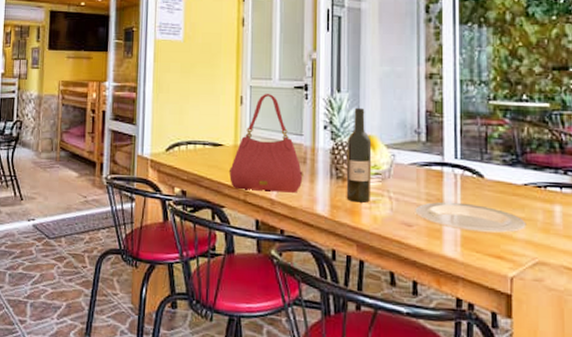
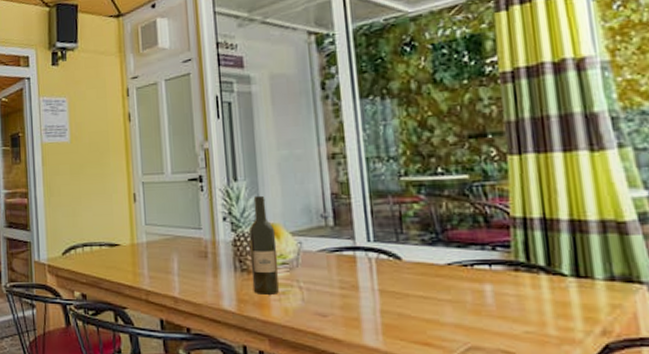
handbag: present [228,94,305,193] -> none [127,189,207,289]
plate: present [415,201,527,234] -> none [328,288,454,319]

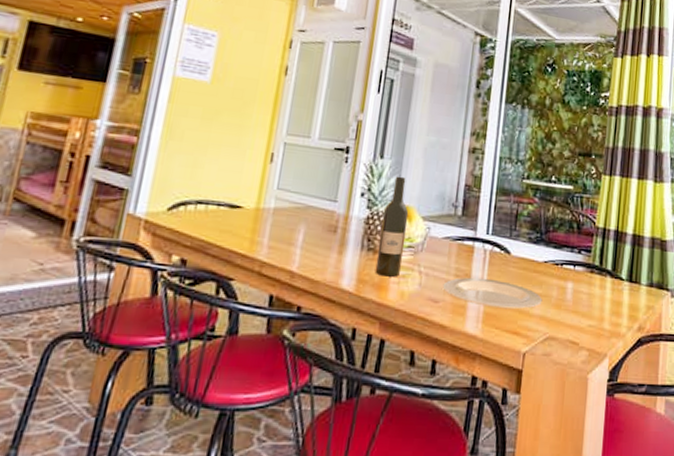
plate: none [328,288,454,319] -> present [442,277,543,310]

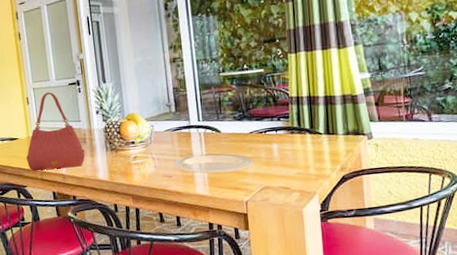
handbag: none [244,153,333,265] -> present [25,92,86,172]
wine bottle: present [375,176,409,277] -> none [115,92,139,166]

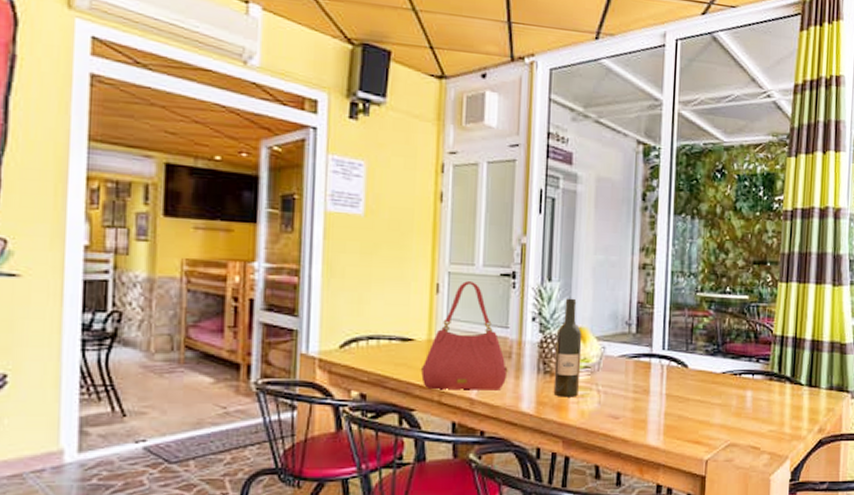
wine bottle: none [115,92,139,166] -> present [553,298,582,397]
plate: present [172,153,254,174] -> none [622,392,722,421]

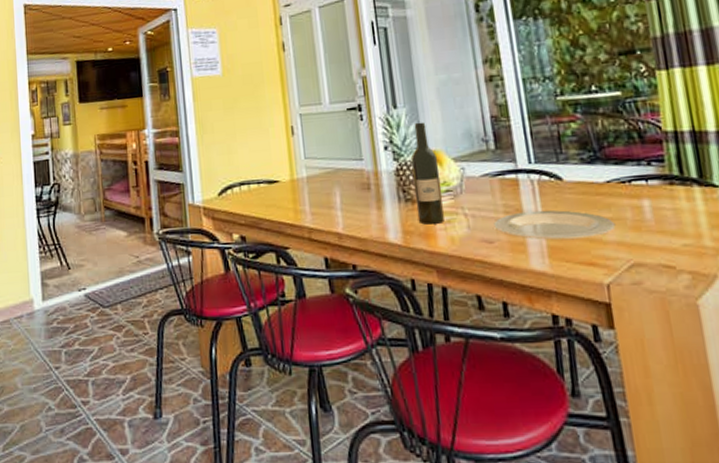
handbag: present [420,281,509,391] -> none [288,120,371,228]
plate: none [622,392,722,421] -> present [493,210,616,241]

